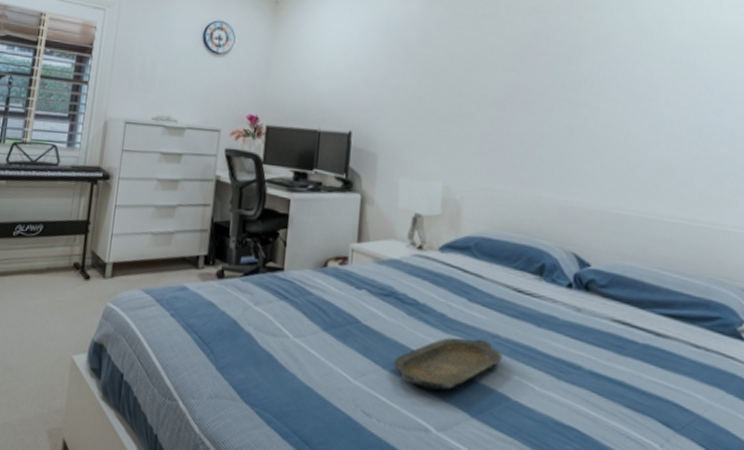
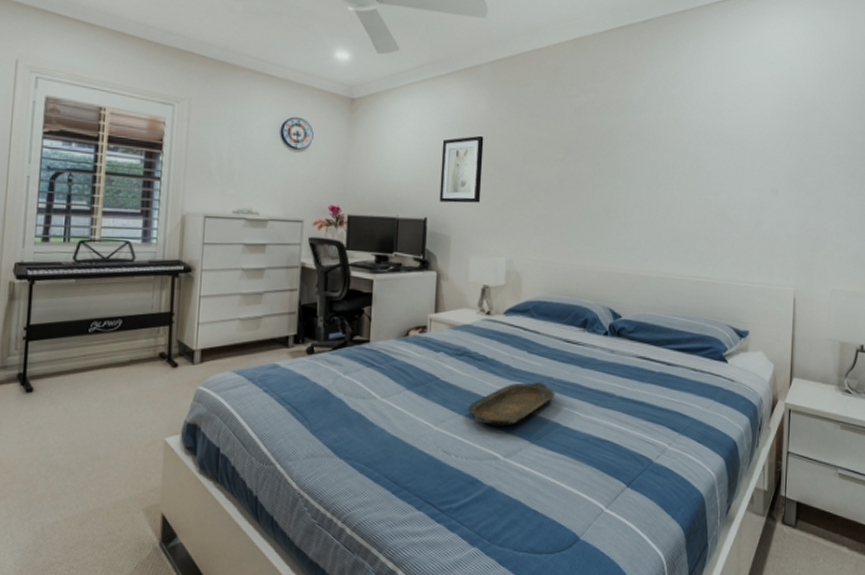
wall art: none [366,39,419,116] -> present [439,135,484,203]

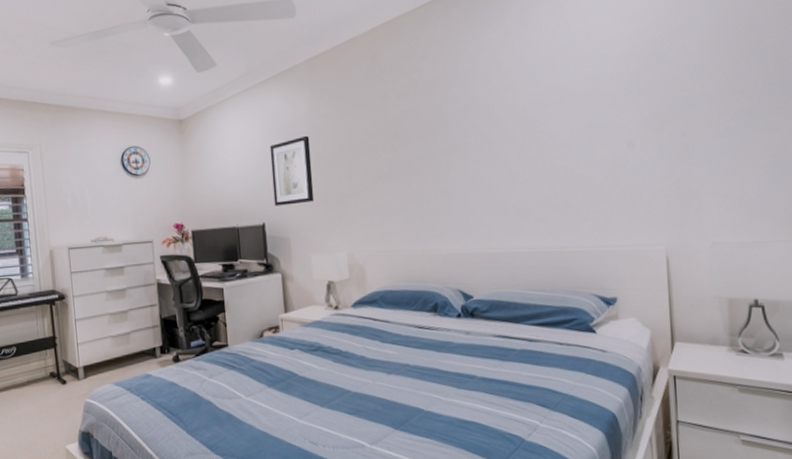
serving tray: present [468,382,555,427] -> none [329,369,413,416]

